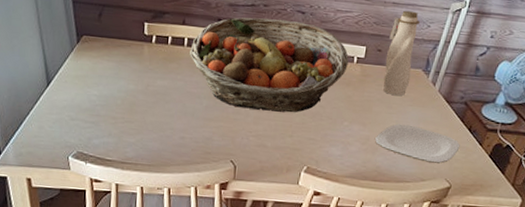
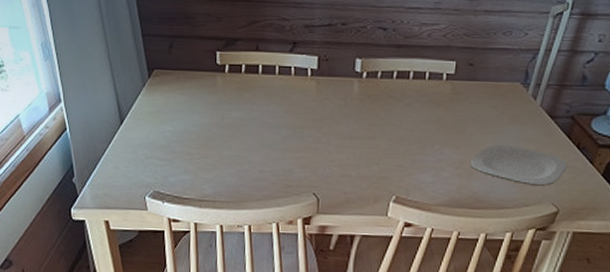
fruit basket: present [190,17,349,113] -> none [265,37,437,139]
water bottle: present [383,10,421,96] -> none [477,18,517,113]

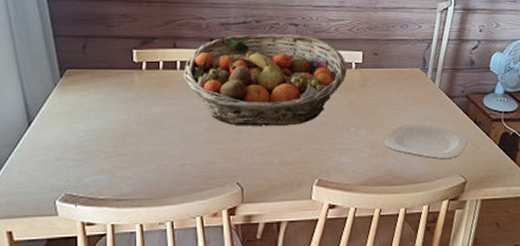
fruit basket: none [265,37,437,139] -> present [183,33,347,126]

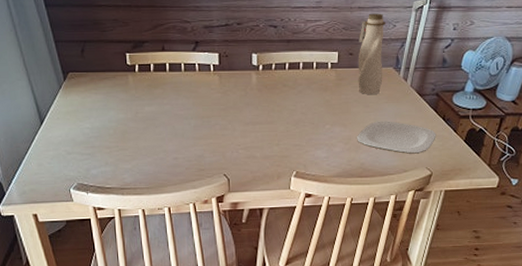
fruit basket: present [183,33,347,126] -> none [172,35,323,124]
water bottle: none [383,14,412,96] -> present [358,13,387,94]

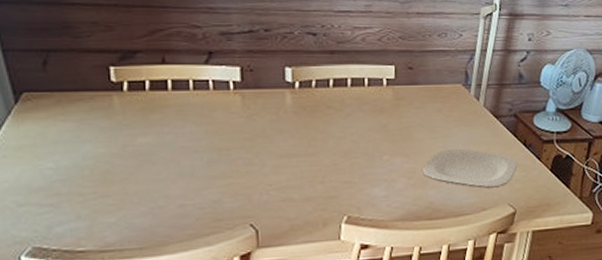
water bottle: present [358,13,387,94] -> none [419,20,451,117]

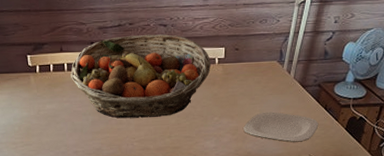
fruit basket: none [177,44,377,158] -> present [70,34,211,119]

